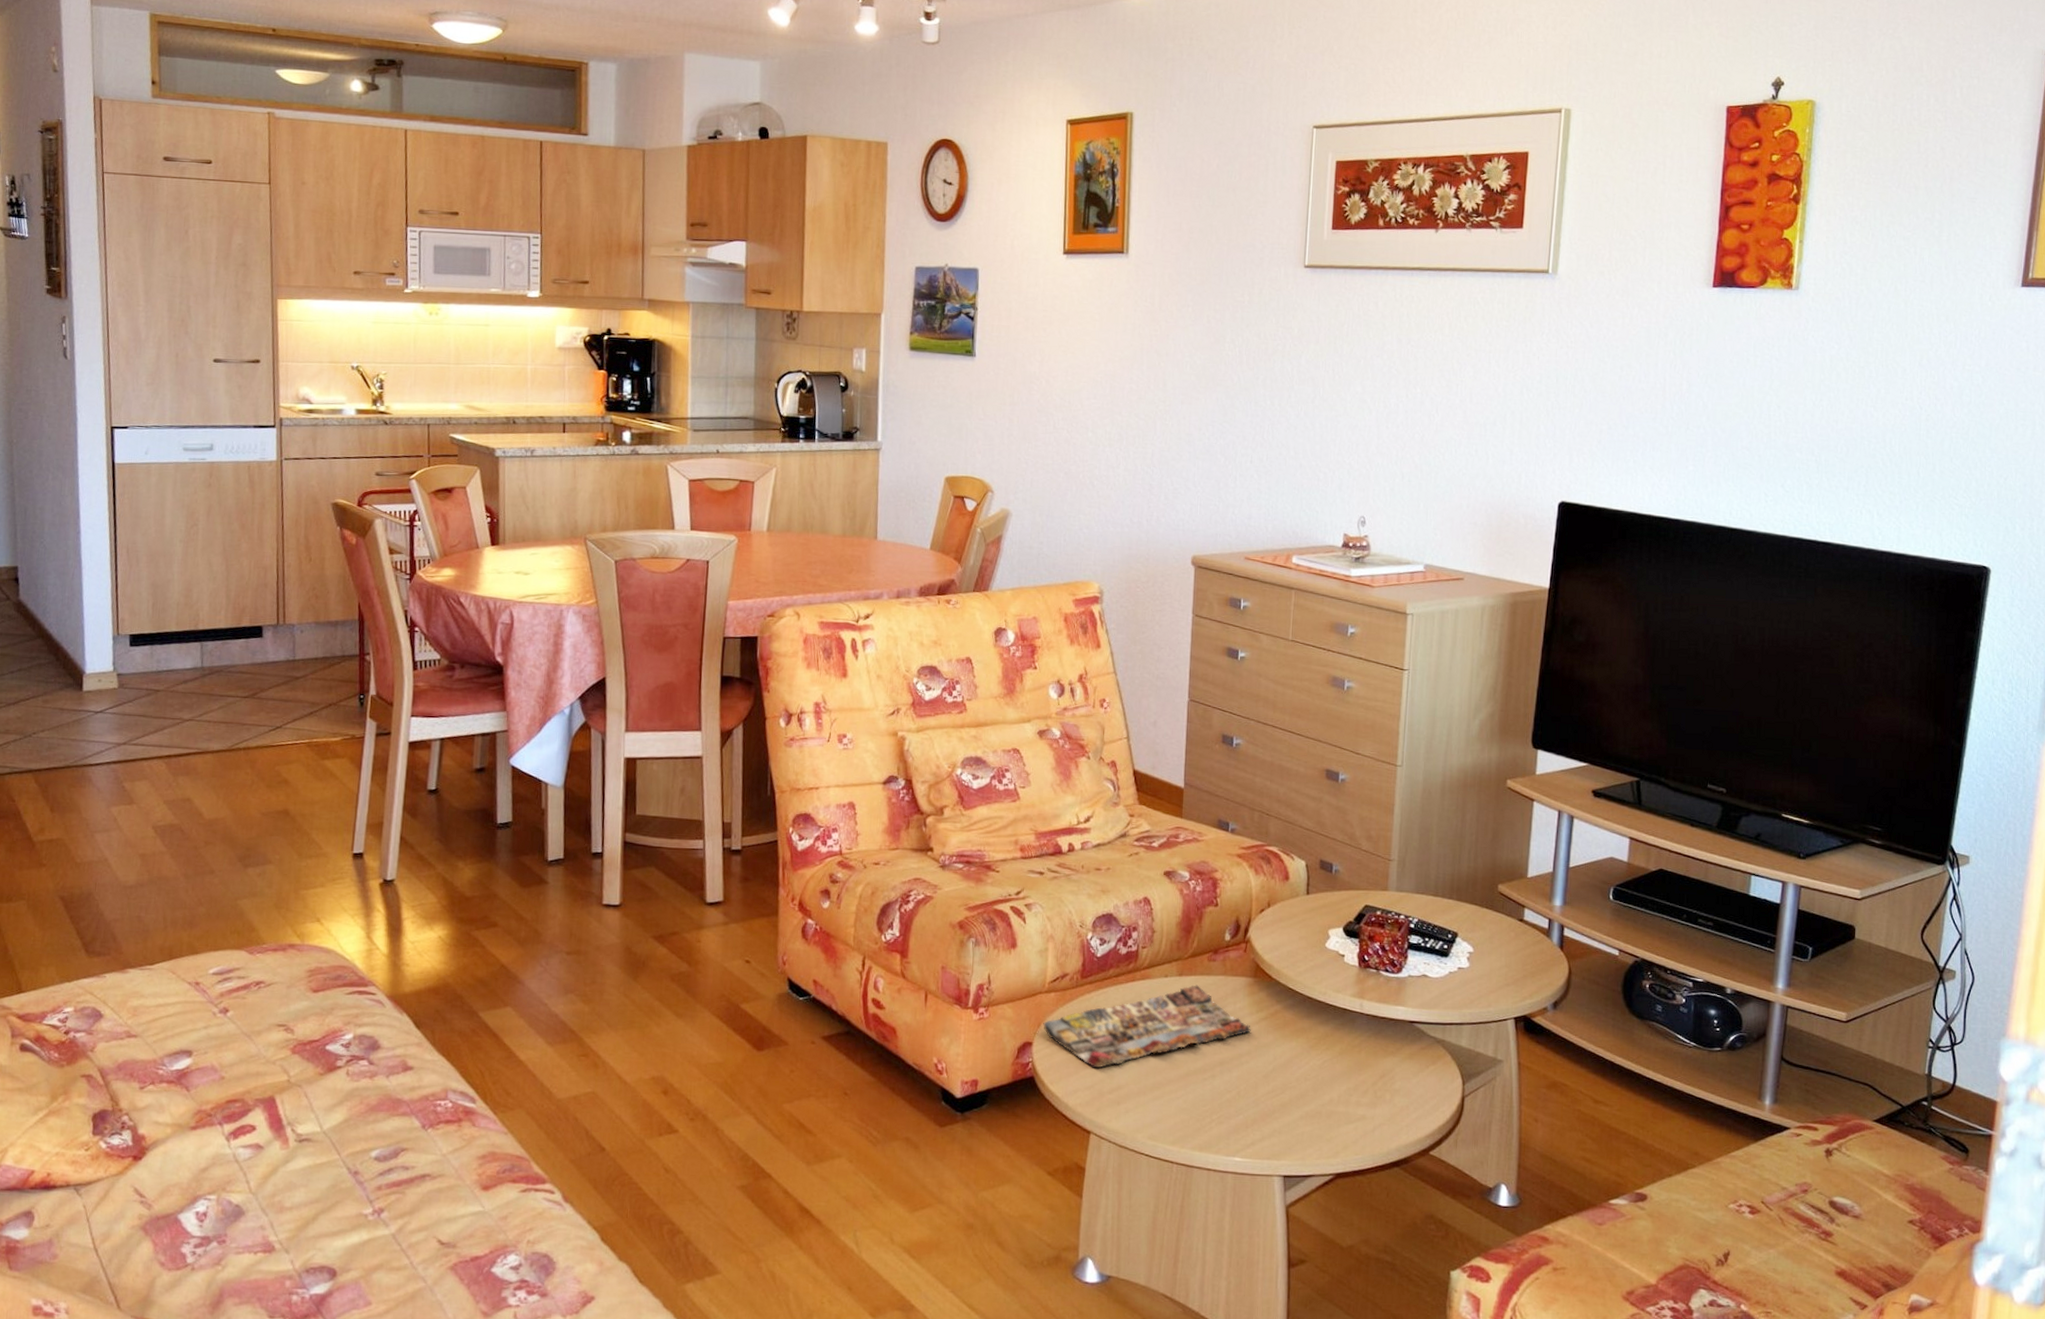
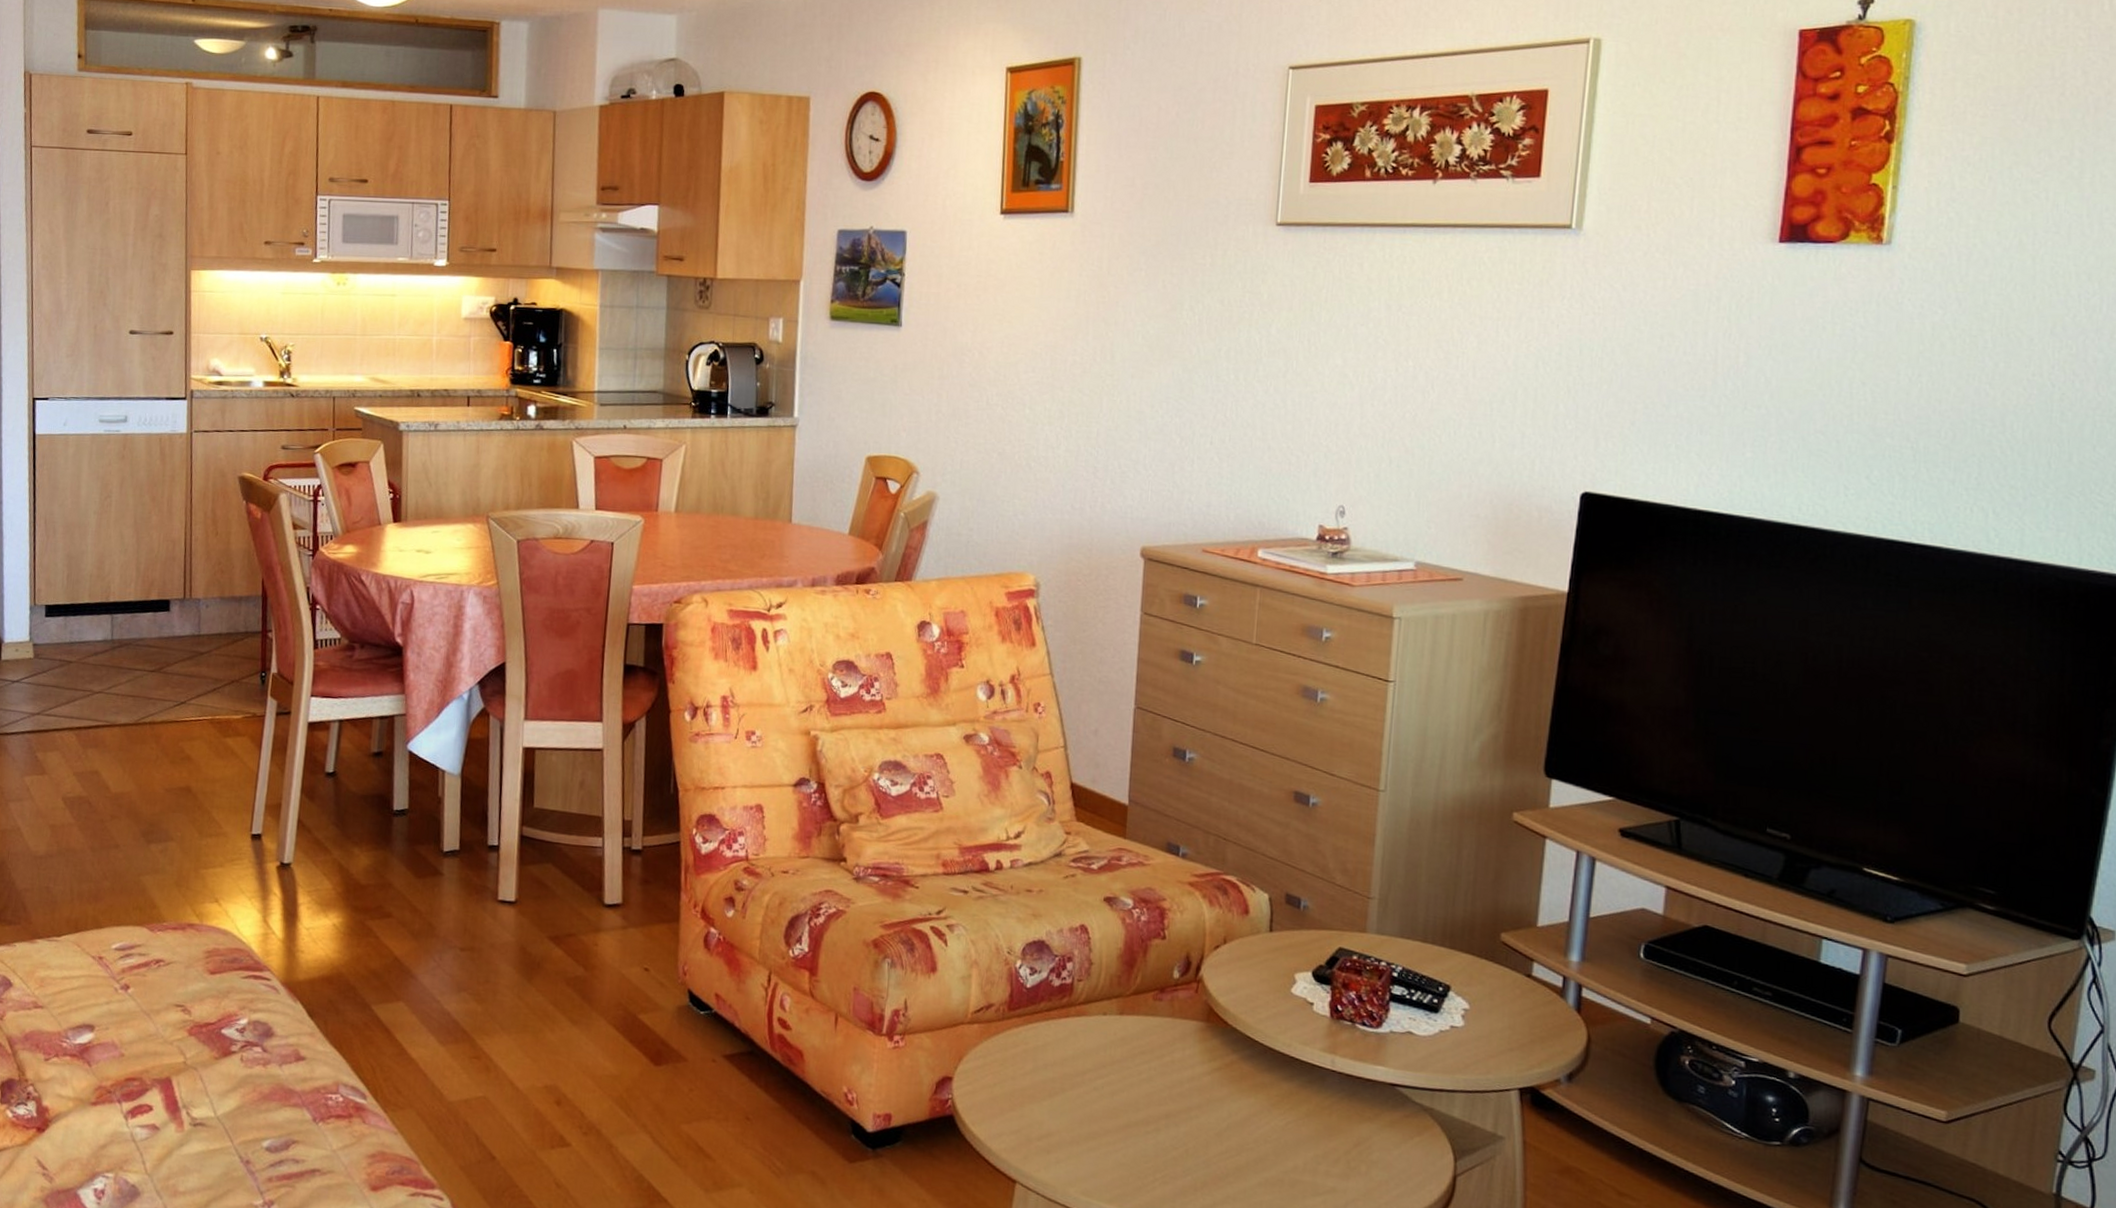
magazine: present [1043,985,1251,1069] -> none [964,1026,1202,1112]

